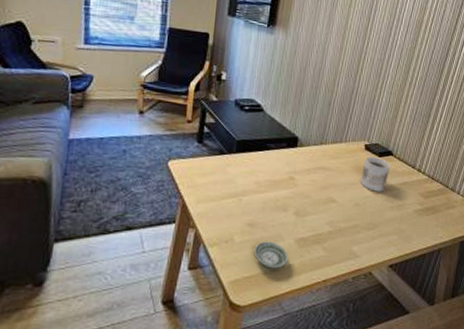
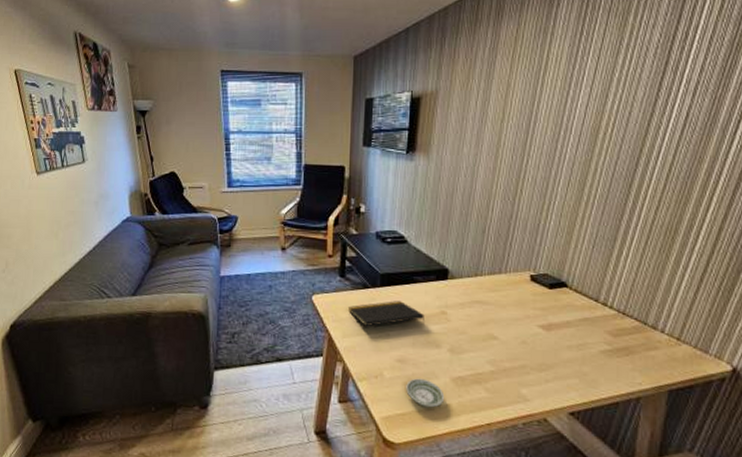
notepad: none [204,167,275,193] -> present [349,301,424,327]
mug: present [360,157,391,192] -> none [527,289,565,329]

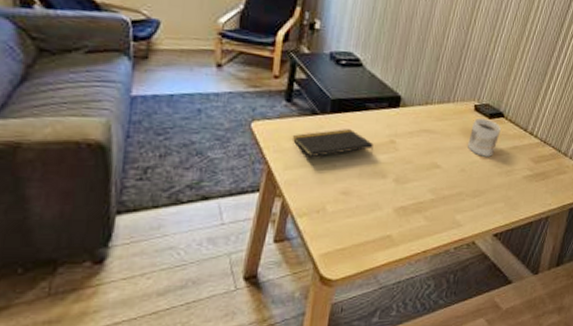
saucer: present [406,378,445,408] -> none [348,210,386,240]
mug: none [527,289,565,329] -> present [468,118,501,157]

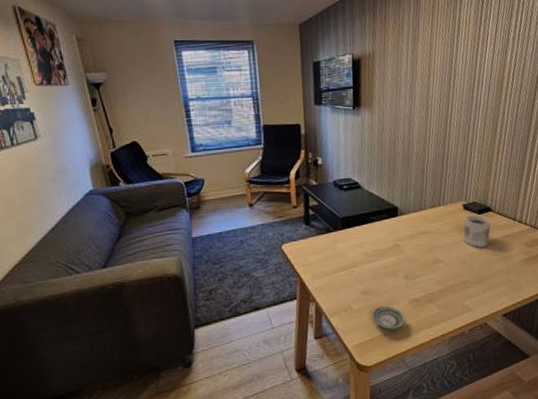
notepad: present [293,129,374,158] -> none [316,240,382,267]
saucer: none [348,210,386,240] -> present [372,305,405,330]

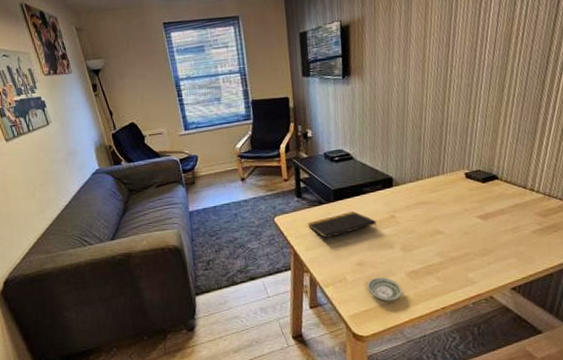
notepad: none [316,240,382,267] -> present [308,211,377,239]
mug: present [463,215,491,248] -> none [465,183,498,218]

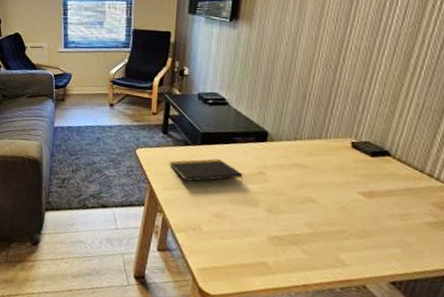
saucer: present [367,277,403,302] -> none [223,234,261,264]

